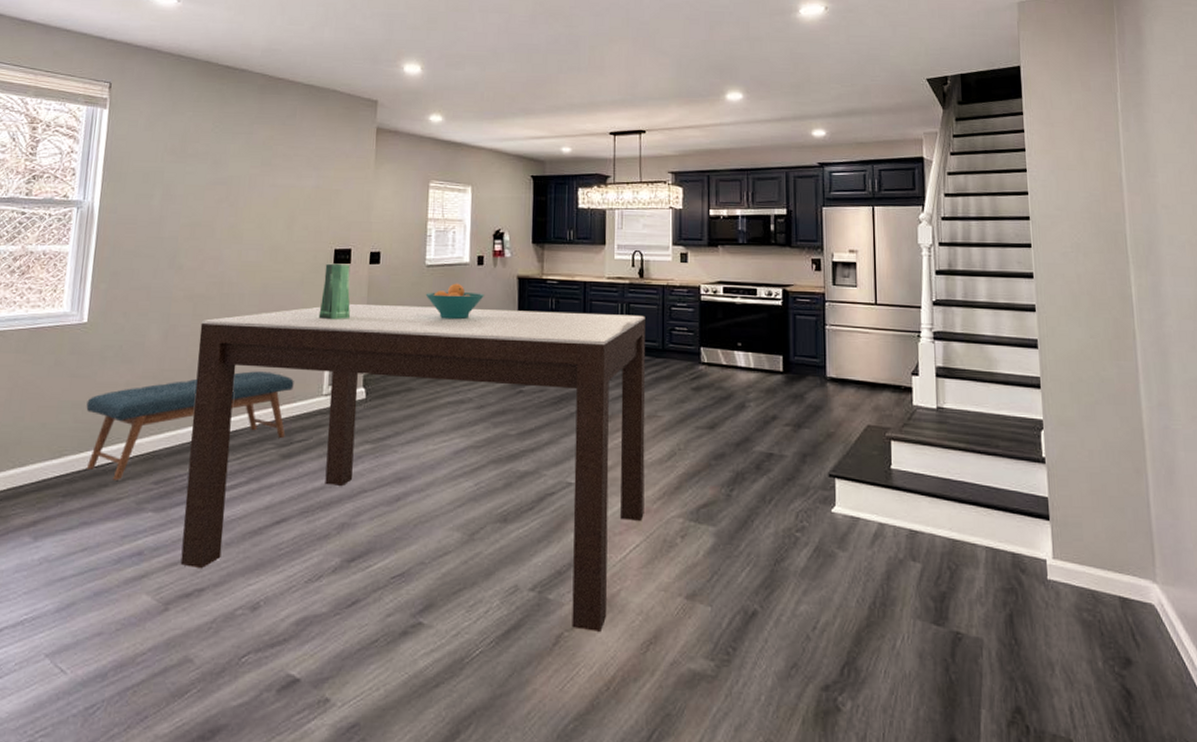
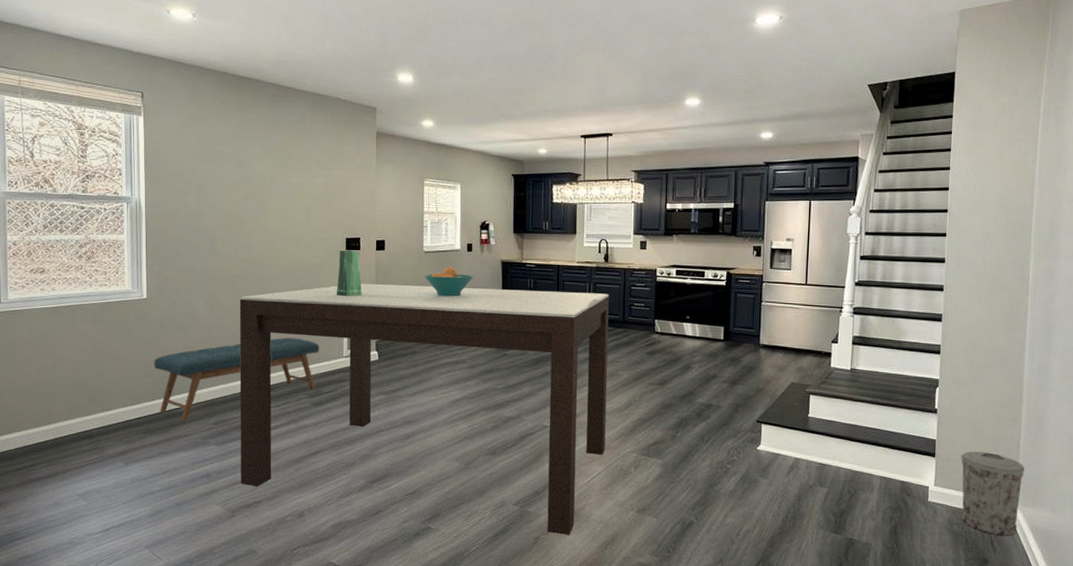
trash can: none [1081,512,1162,627] -> present [961,451,1025,536]

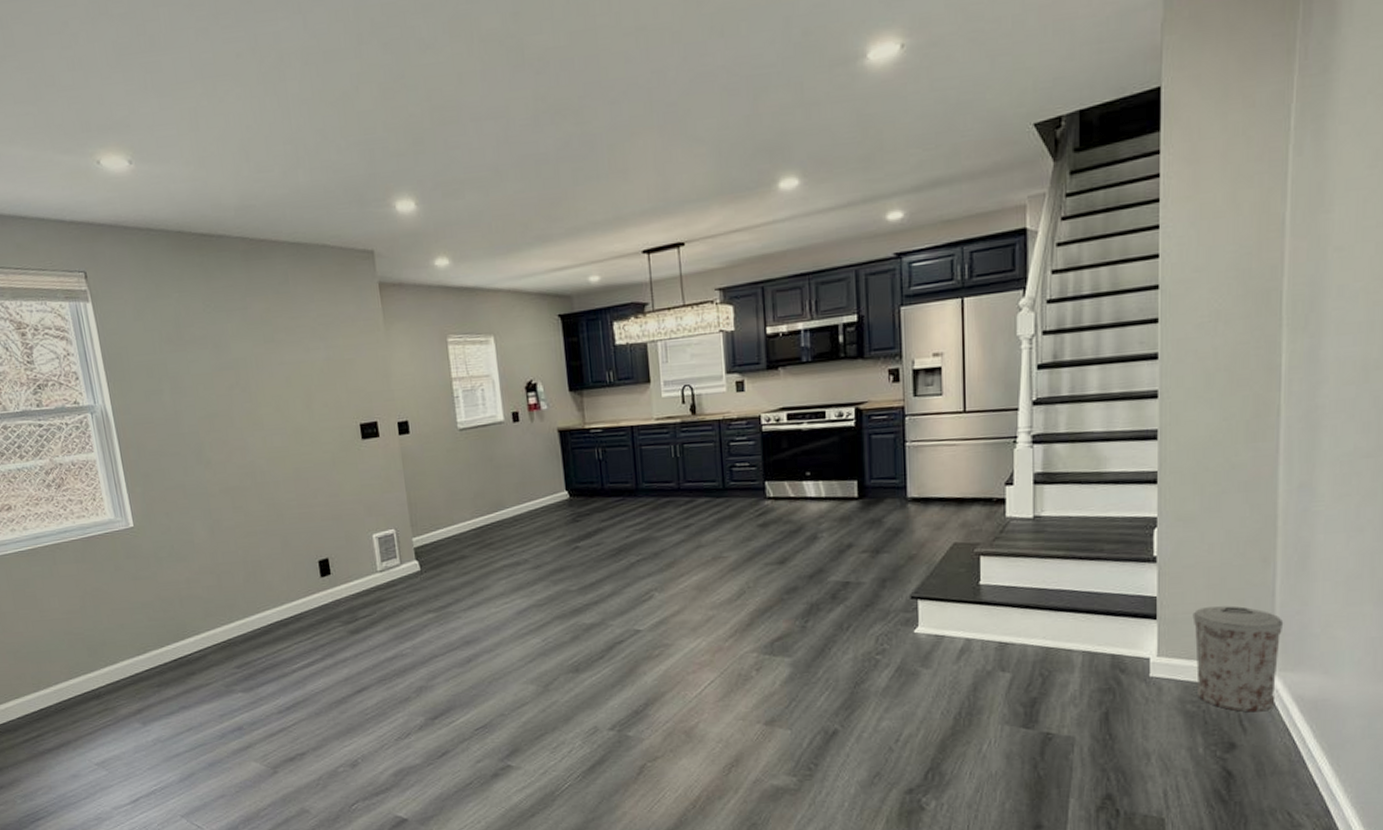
bench: present [154,338,319,421] -> none [155,554,349,668]
dining table: present [239,283,609,535] -> none [242,455,716,760]
vase: present [336,250,362,297] -> none [353,437,389,498]
fruit bowl: present [424,266,473,297] -> none [463,444,525,483]

